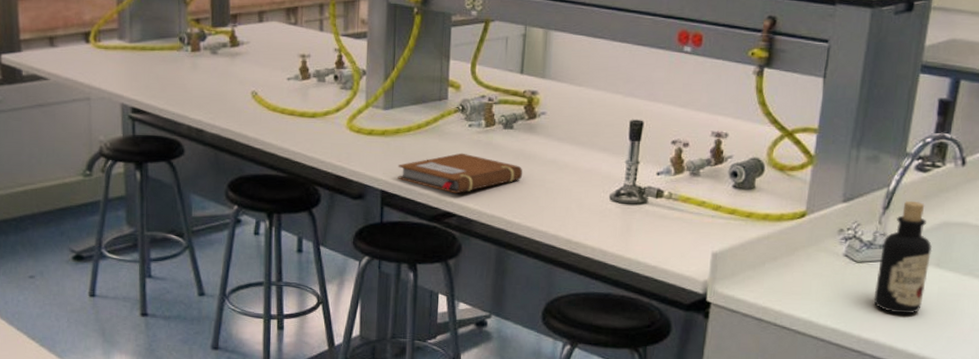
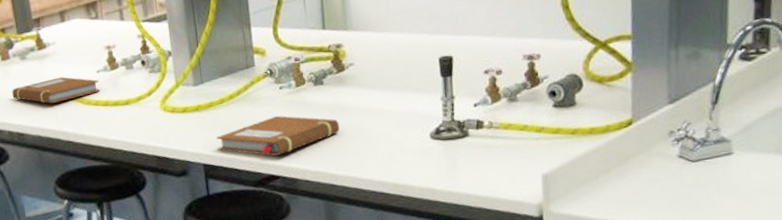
notebook: none [197,78,289,105] -> present [12,77,101,104]
bottle: present [873,200,932,314] -> none [716,91,769,207]

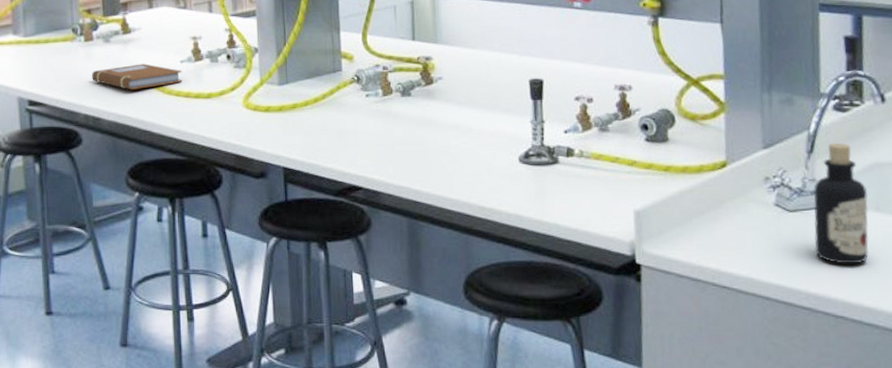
notebook: present [216,115,340,157] -> none [298,123,427,166]
bottle: none [716,91,769,207] -> present [814,142,869,264]

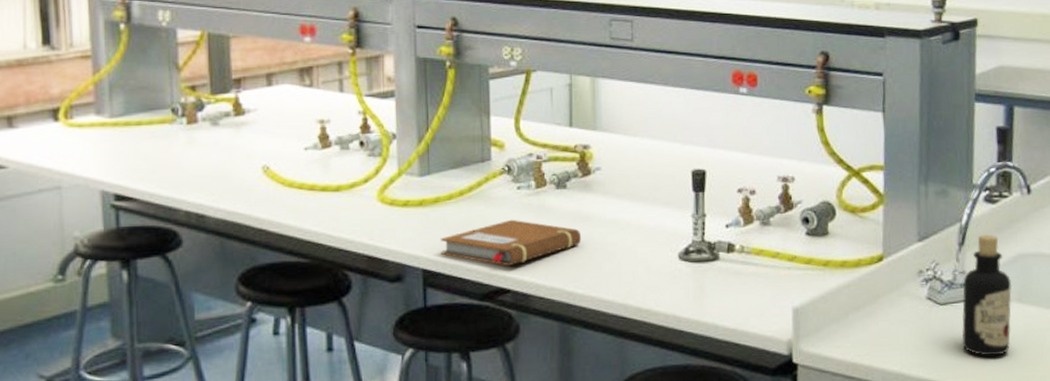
notebook: present [92,63,183,90] -> none [196,151,307,182]
notebook: none [298,123,427,166] -> present [440,219,582,267]

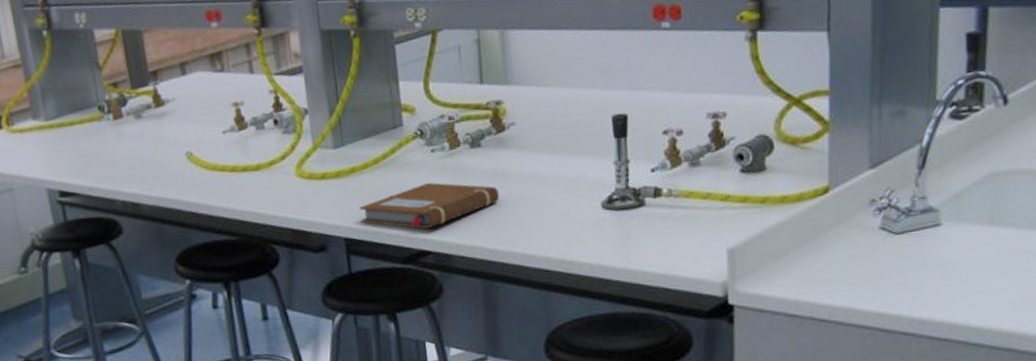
bottle: present [962,234,1012,357] -> none [921,154,982,286]

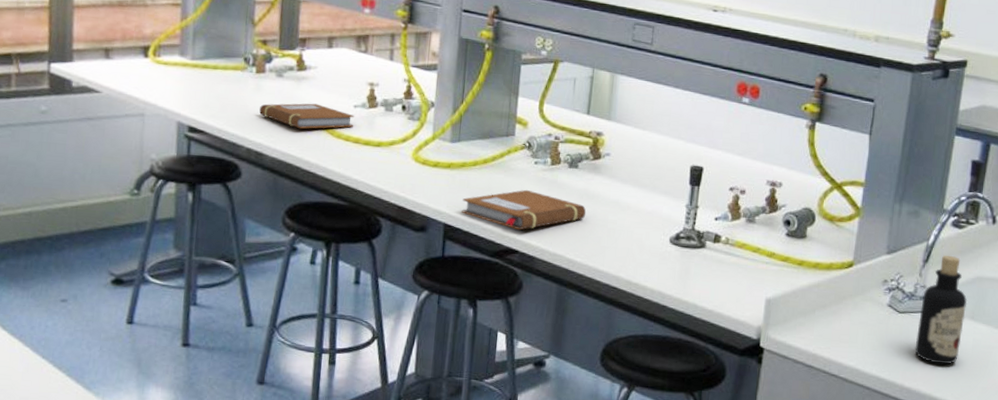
notebook: none [125,138,227,170] -> present [259,103,355,129]
bottle: none [921,154,982,286] -> present [914,254,967,365]

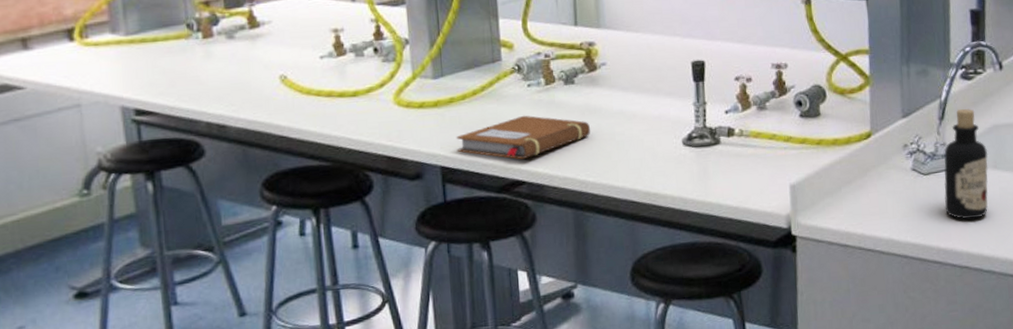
notebook: present [259,103,355,129] -> none [214,61,324,92]

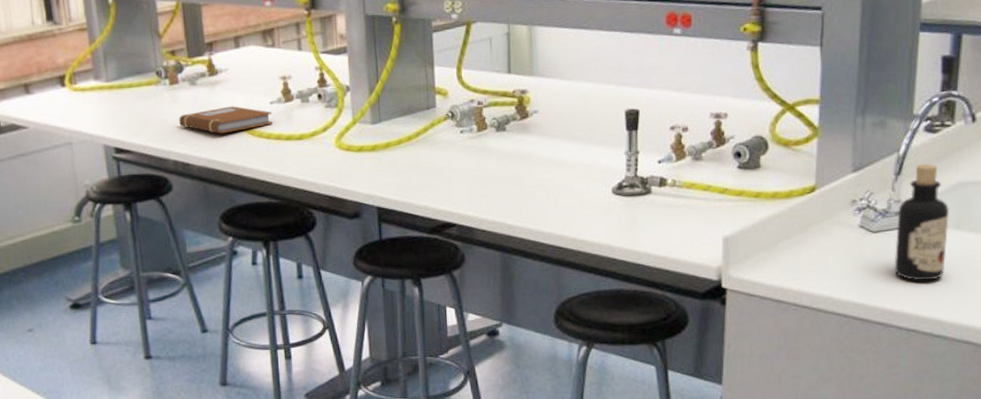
notebook: none [214,61,324,92] -> present [179,106,273,134]
notebook: present [456,115,591,160] -> none [392,160,521,203]

